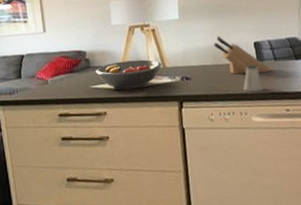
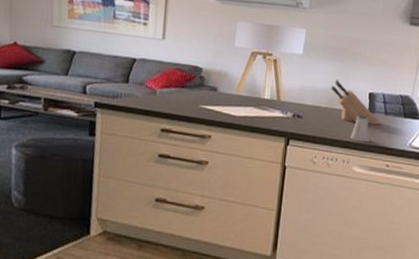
fruit bowl: present [96,59,162,89] -> none [209,85,277,116]

